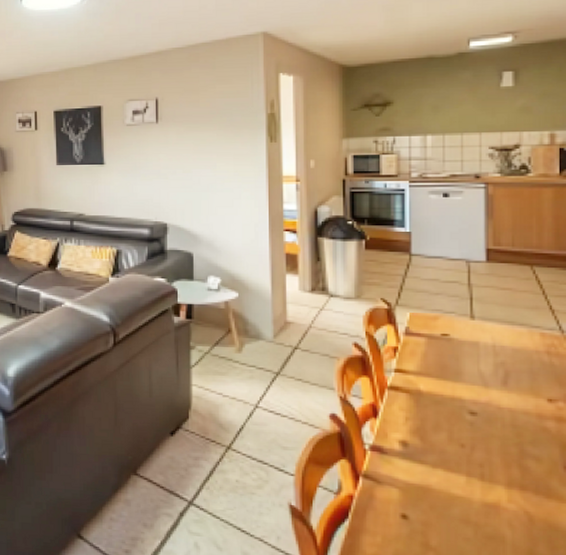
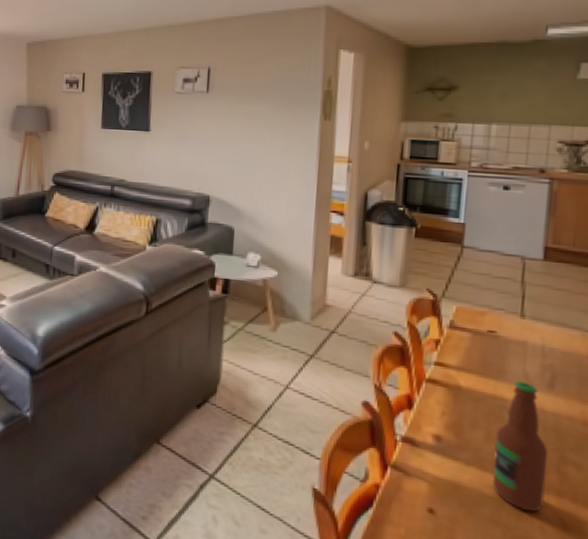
bottle: none [457,381,510,508] -> present [492,381,548,512]

